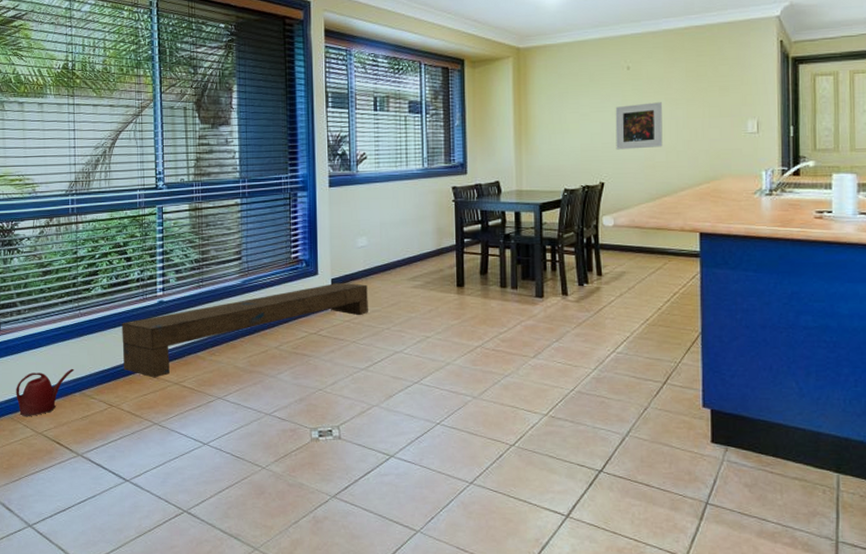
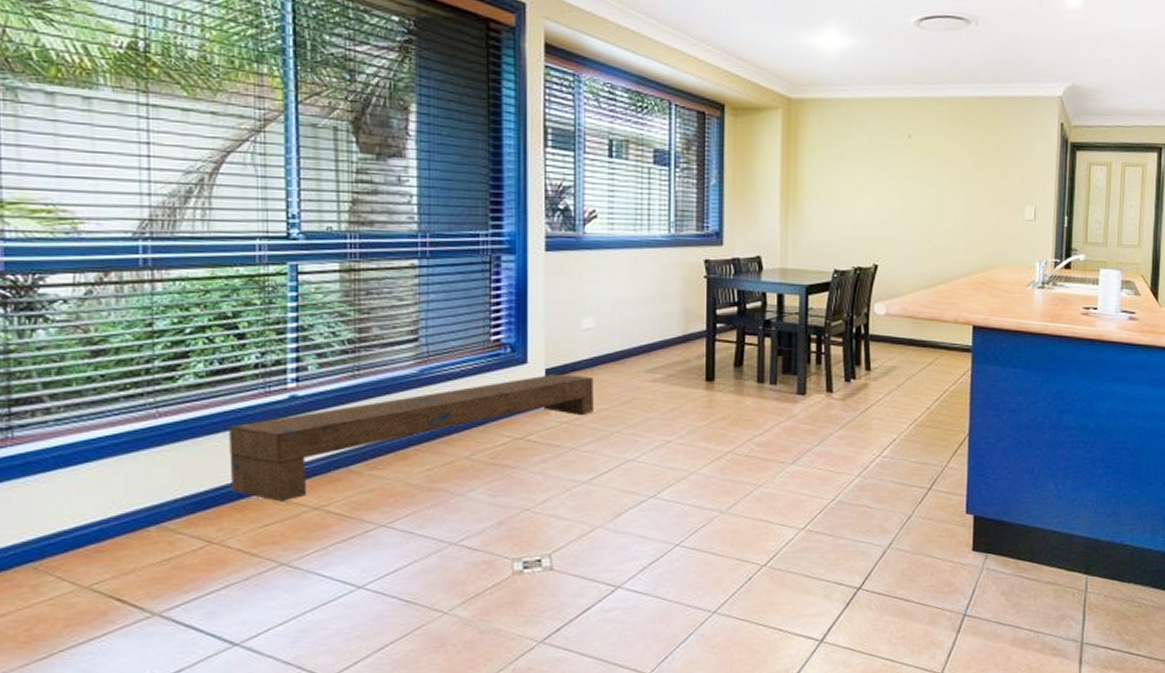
watering can: present [16,368,74,417] -> none [42,492,148,566]
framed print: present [615,102,663,150] -> none [892,177,942,229]

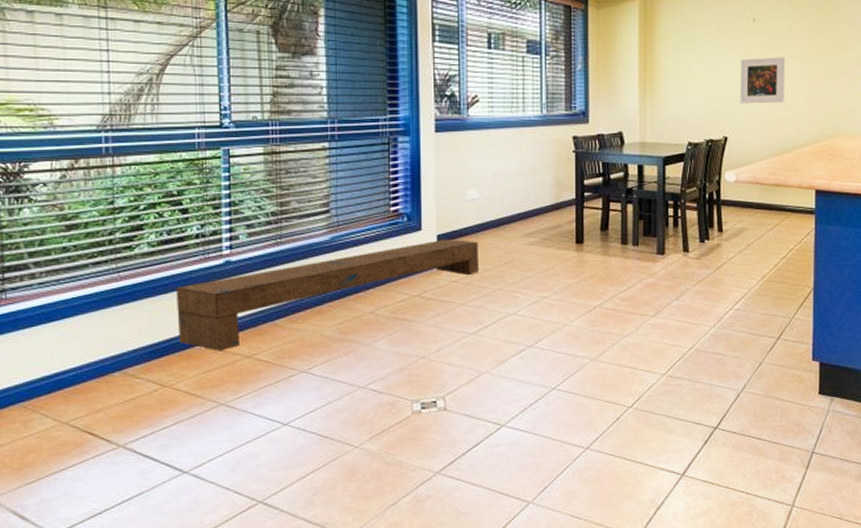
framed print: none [892,177,942,229] -> present [740,57,785,104]

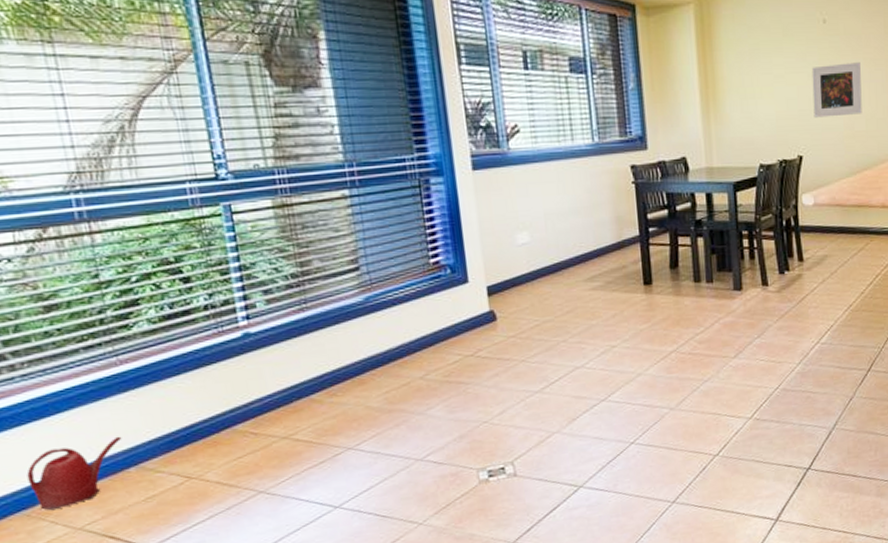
watering can: none [30,343,112,405] -> present [26,436,122,511]
bench: present [176,239,479,351] -> none [189,290,538,435]

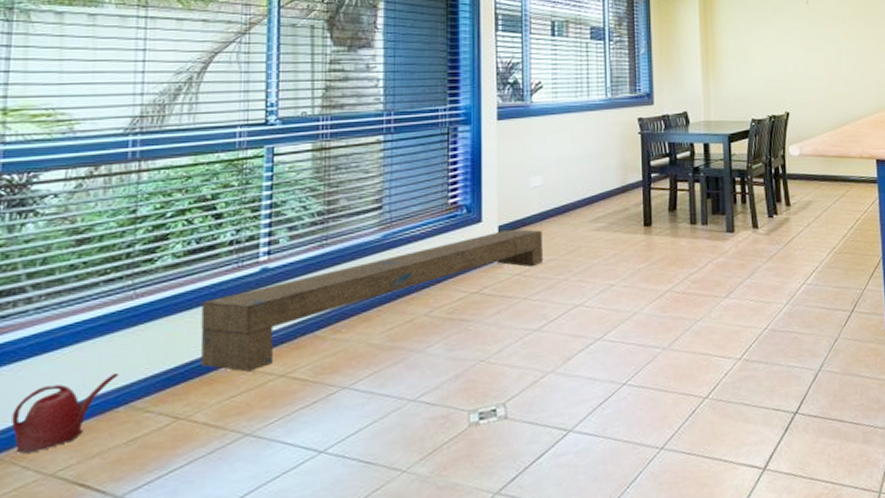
bench: none [189,290,538,435] -> present [200,229,543,372]
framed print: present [811,62,862,118] -> none [797,35,841,80]

